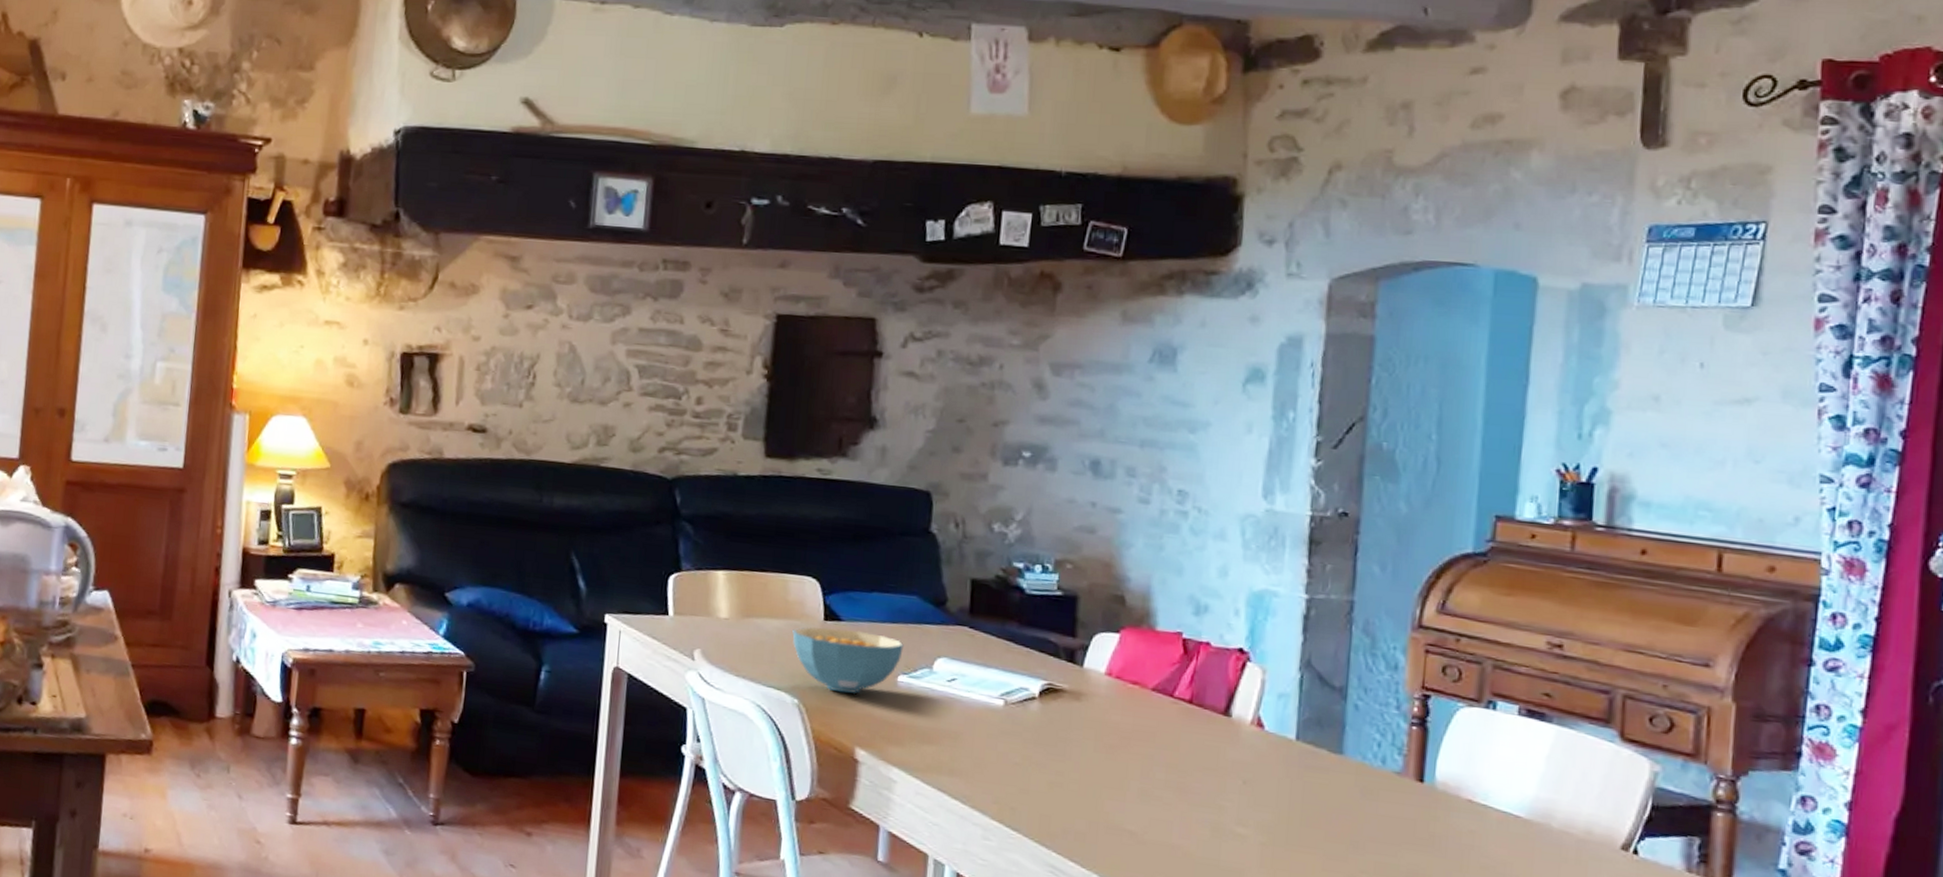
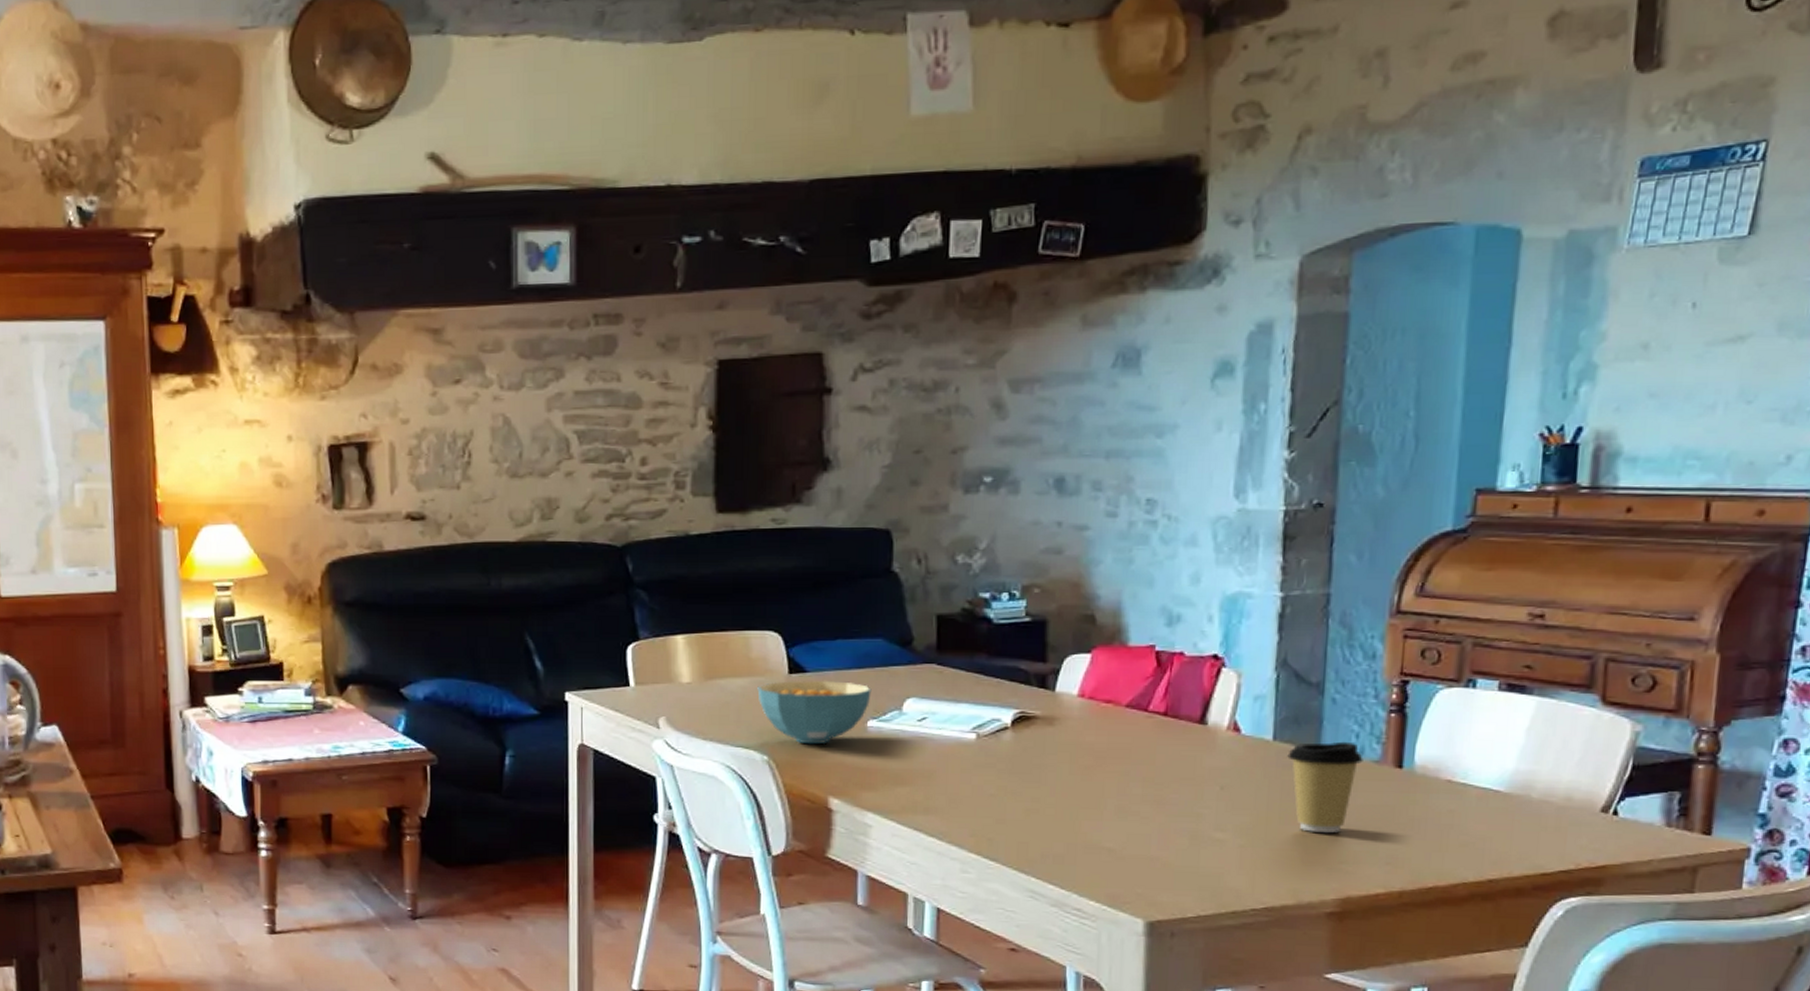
coffee cup: none [1310,746,1385,841] -> present [1287,741,1363,833]

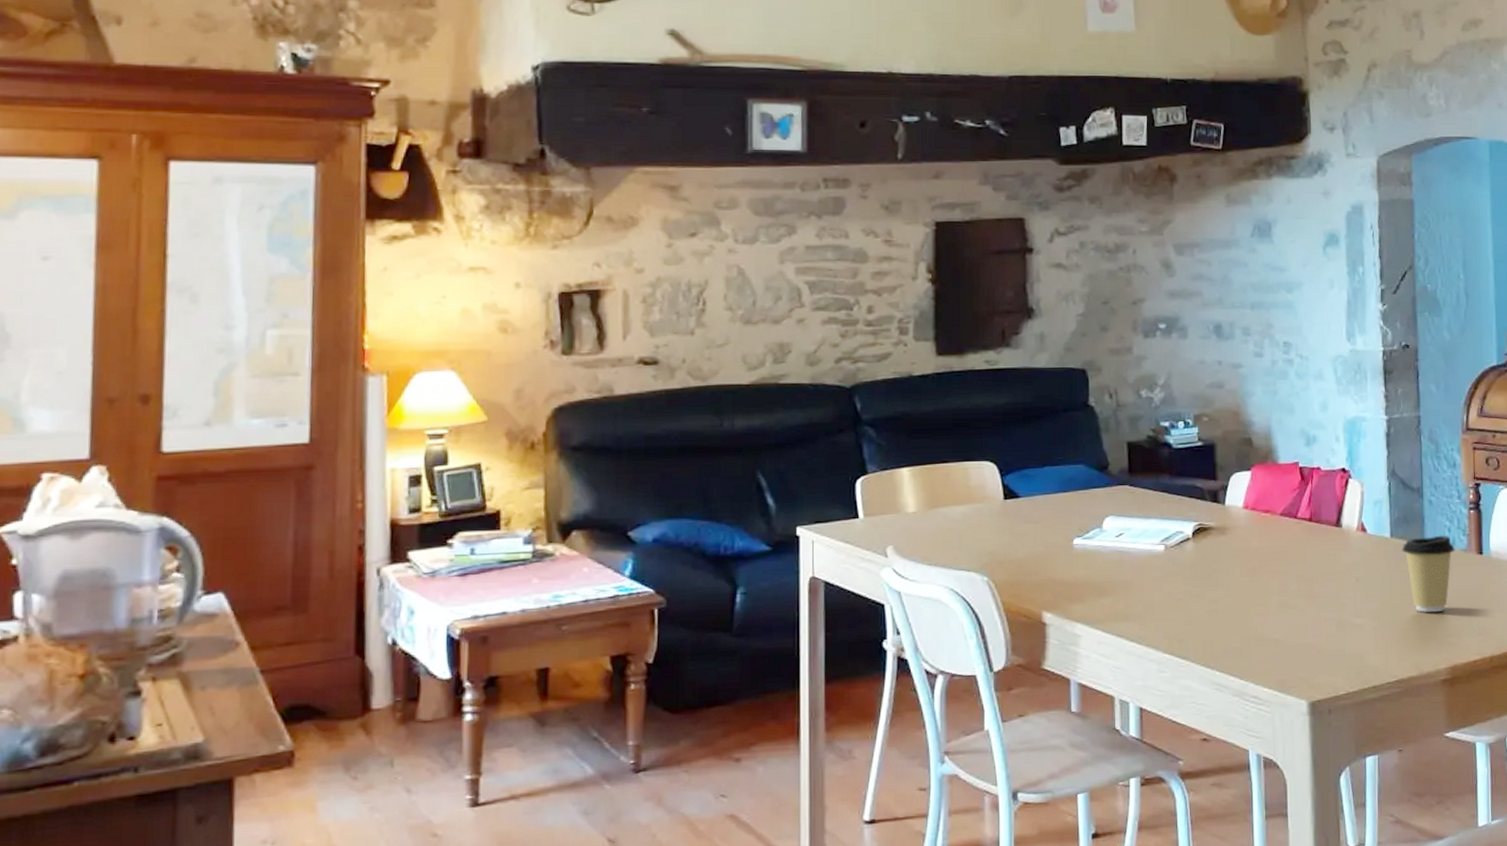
cereal bowl: present [757,680,872,745] -> none [976,504,1076,564]

